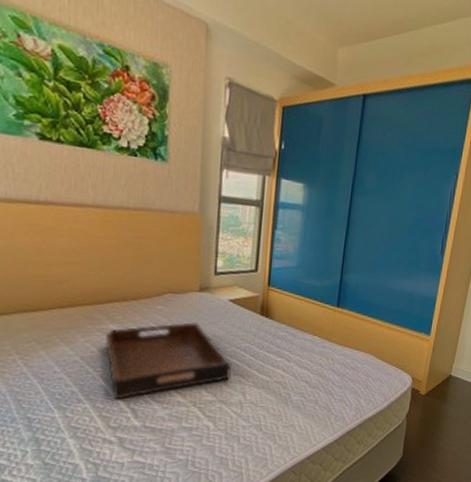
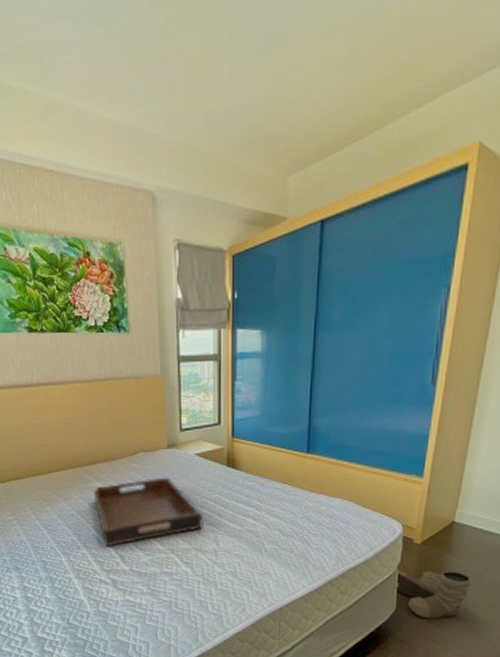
boots: none [402,419,462,463] -> present [394,569,473,619]

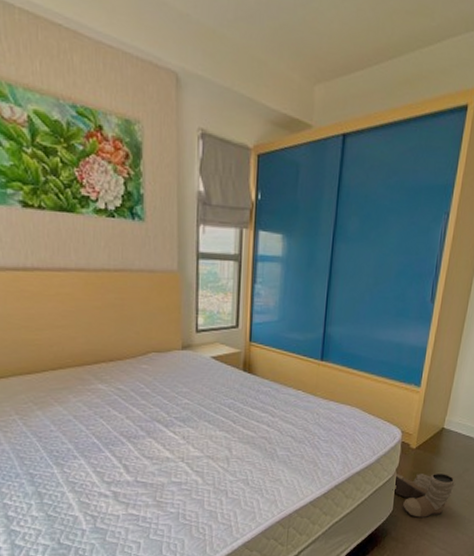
serving tray: present [93,477,203,547] -> none [94,380,217,456]

